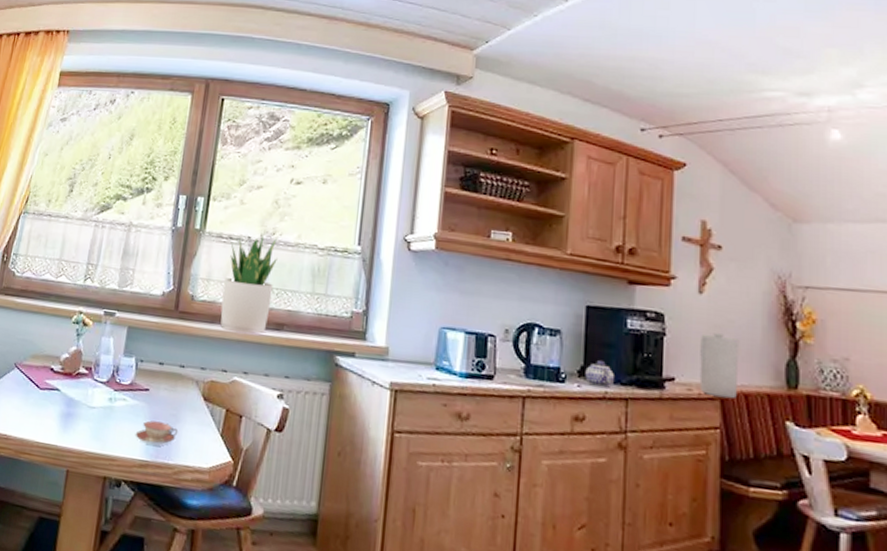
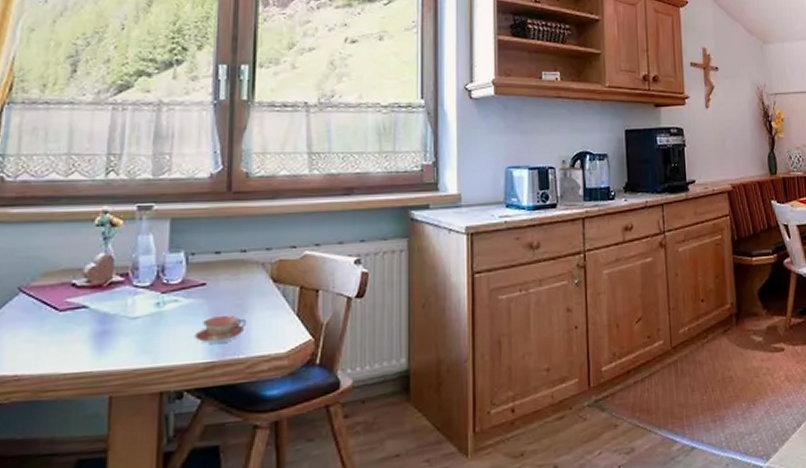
planter: present [220,235,278,335] -> none [282,99,339,205]
jar: none [497,336,529,383] -> present [559,167,584,207]
teapot: present [585,359,616,388] -> none [629,174,653,198]
paper towel holder: present [699,333,740,399] -> none [710,139,738,191]

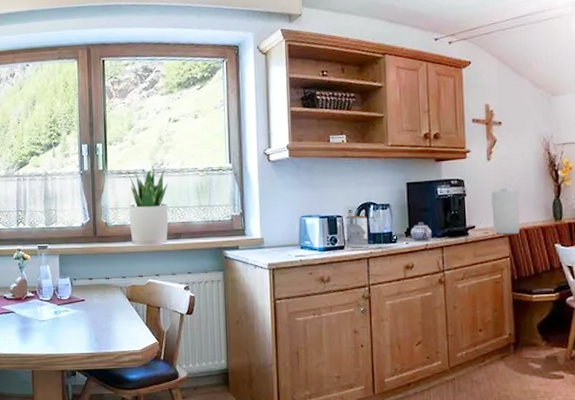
teacup: present [194,315,247,345] -> none [80,323,113,342]
planter: none [282,99,339,205] -> present [129,167,169,246]
teapot: none [629,174,653,198] -> present [410,221,433,242]
paper towel holder: none [710,139,738,191] -> present [491,188,520,235]

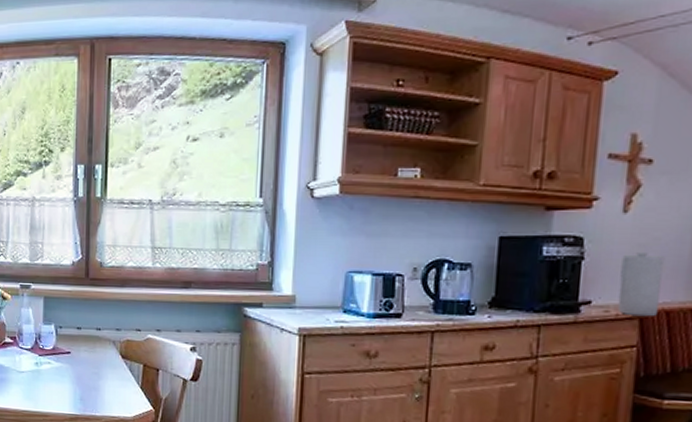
planter: present [129,167,169,246] -> none [129,197,180,294]
jar: present [345,215,368,248] -> none [405,275,438,318]
teapot: present [410,221,433,242] -> none [496,289,528,316]

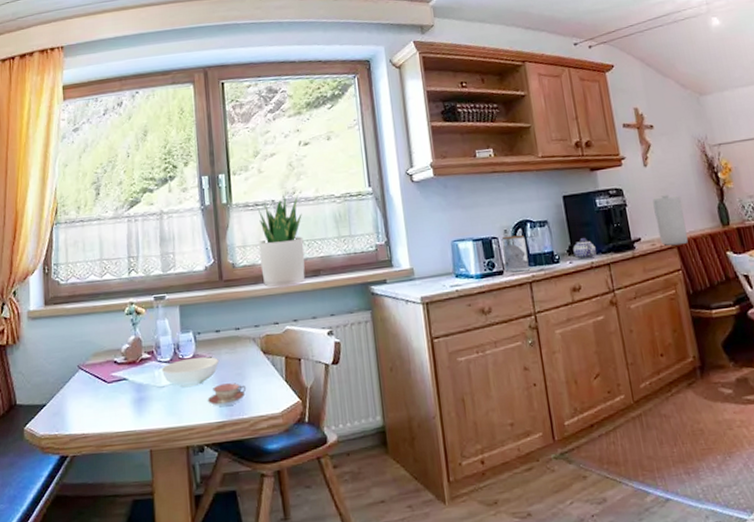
bowl: none [22,350,78,378] -> present [161,357,220,388]
teacup: none [63,379,102,402] -> present [207,383,247,407]
planter: none [129,197,180,294] -> present [257,196,305,288]
jar: none [405,275,438,318] -> present [501,234,530,273]
teapot: none [496,289,528,316] -> present [573,237,597,260]

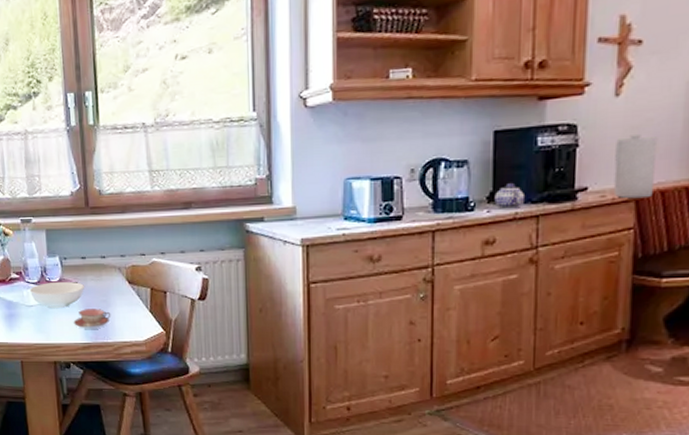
planter: present [257,196,305,288] -> none [126,119,176,218]
jar: present [501,234,530,273] -> none [405,175,435,219]

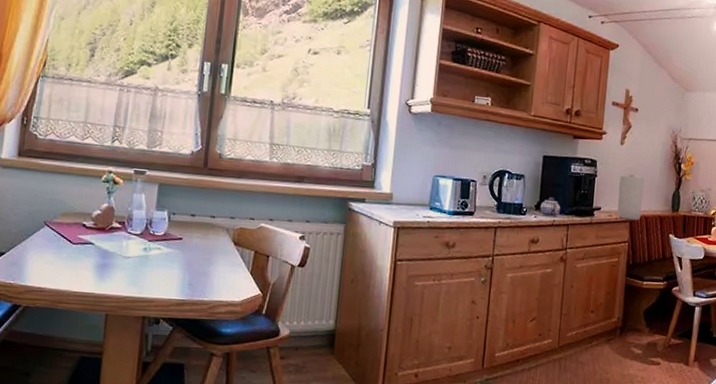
bowl: present [29,281,85,309] -> none [129,235,190,263]
teacup: present [73,309,111,330] -> none [171,265,212,287]

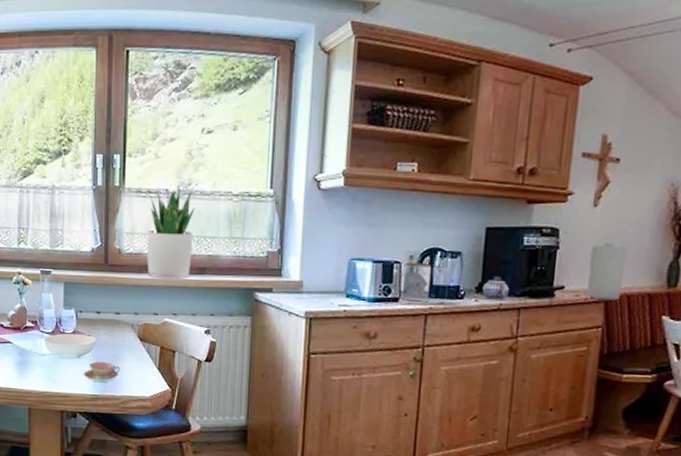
bowl: none [129,235,190,263] -> present [43,333,98,360]
teacup: none [171,265,212,287] -> present [83,361,121,383]
planter: none [247,99,298,187] -> present [147,187,195,280]
jar: none [476,181,501,217] -> present [402,262,431,302]

